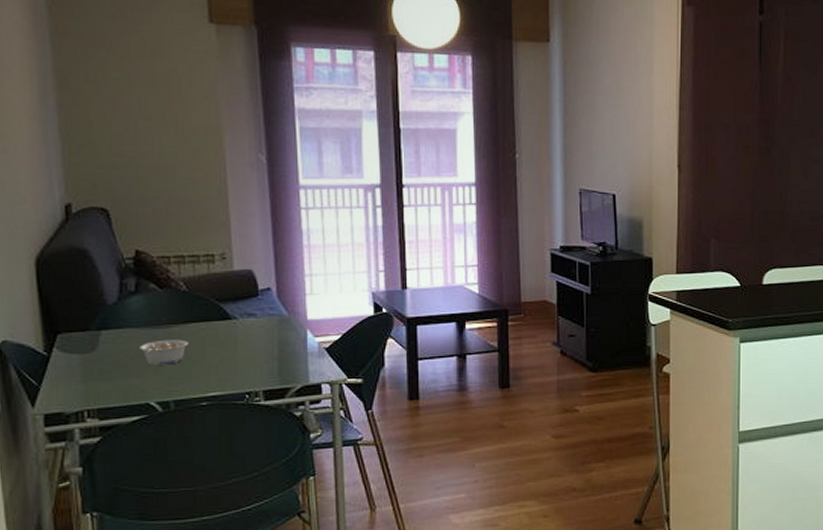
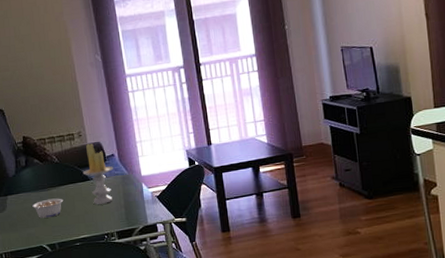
candle: none [222,269,268,352] -> present [82,143,114,205]

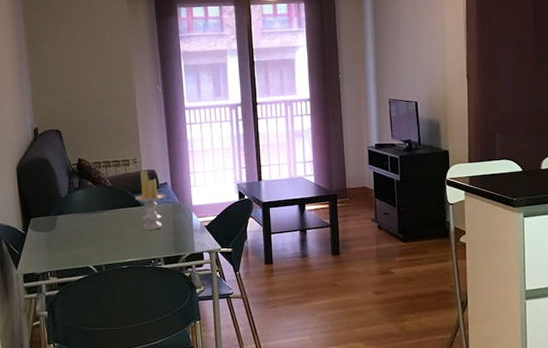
legume: present [32,198,64,218] -> none [82,221,114,240]

